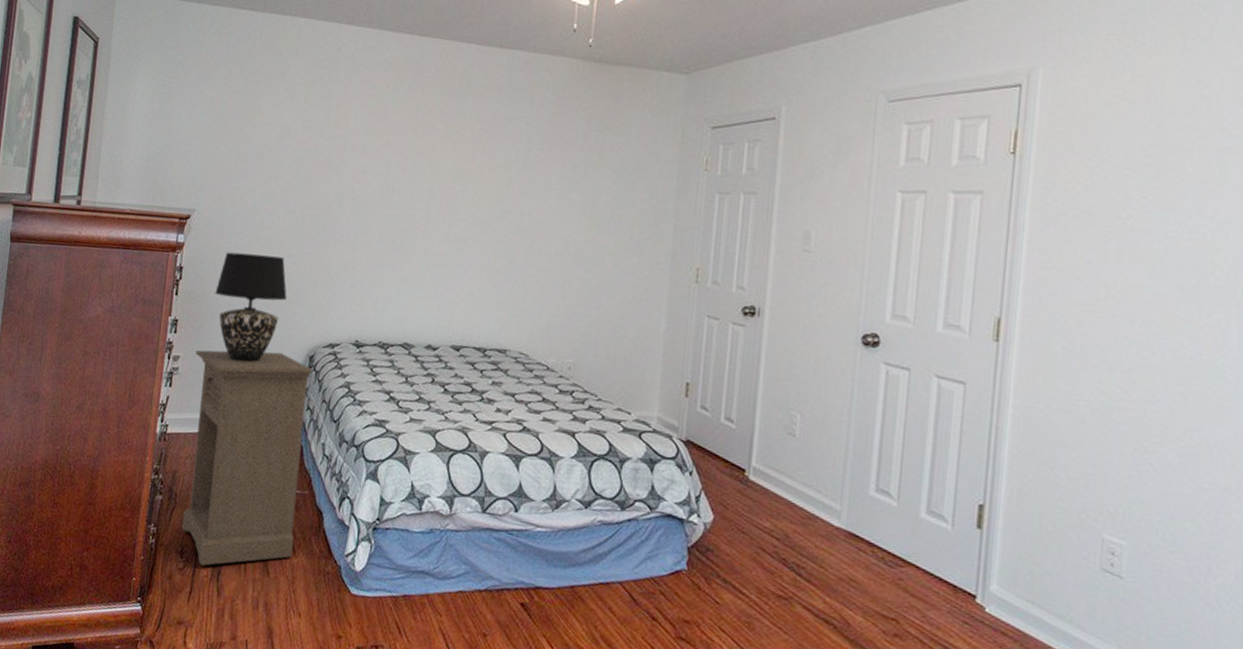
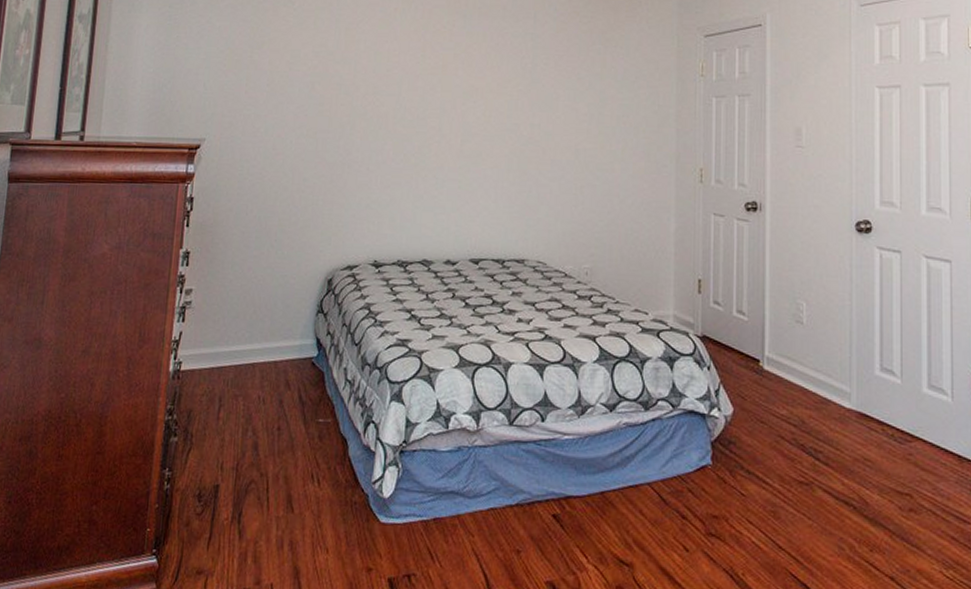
nightstand: present [181,350,312,566] -> none [198,278,331,508]
table lamp: present [215,252,287,363] -> none [228,179,303,291]

